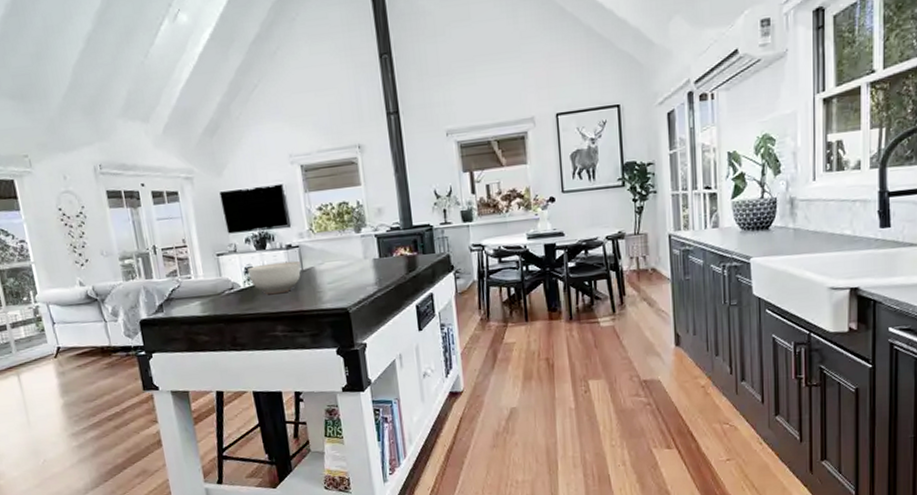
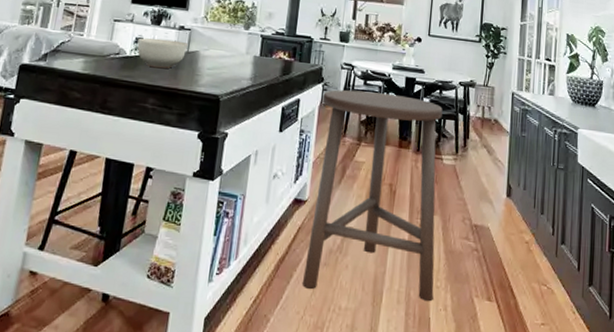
bar stool: none [456,264,610,471] -> present [302,89,443,301]

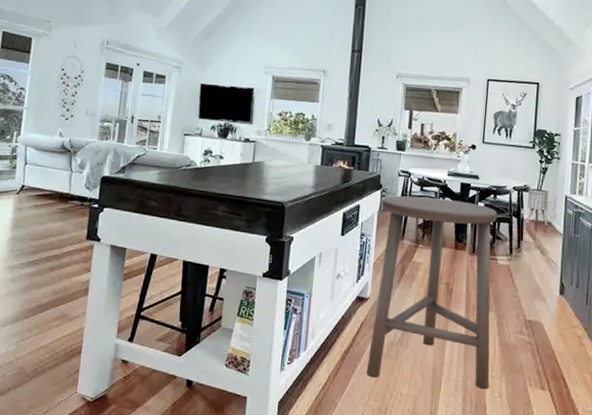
bowl: present [137,38,189,69] -> none [206,150,254,179]

